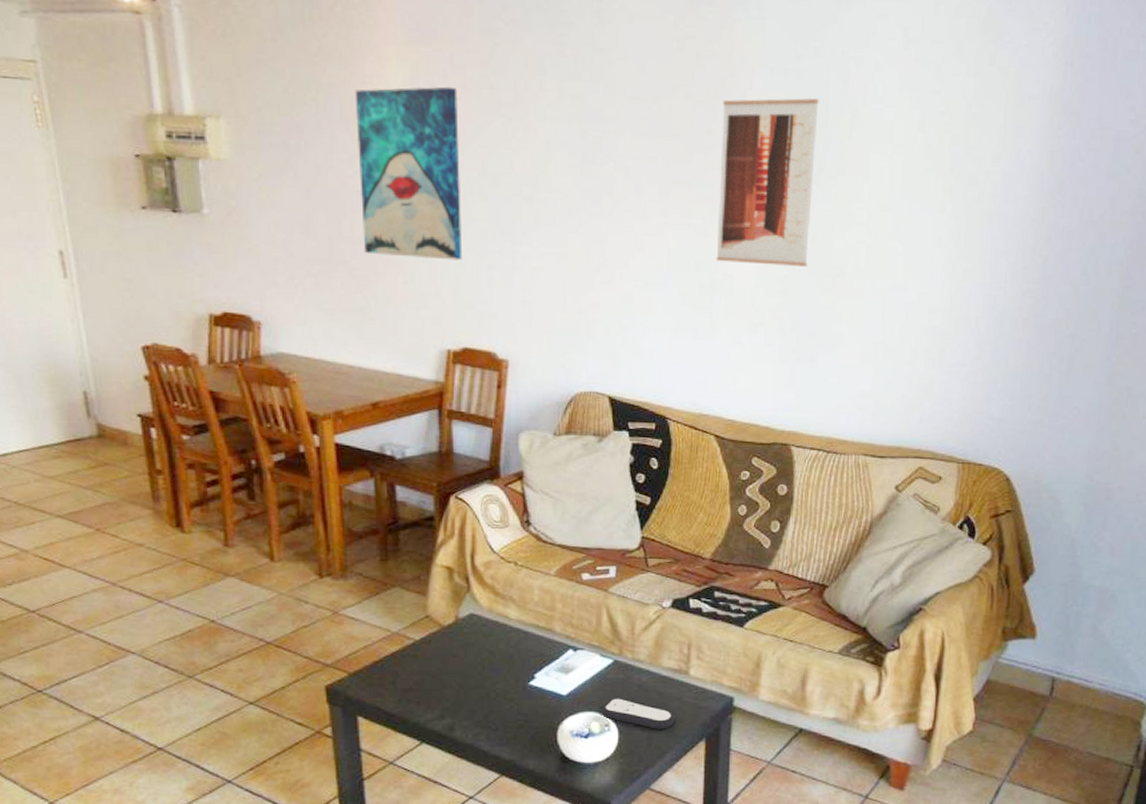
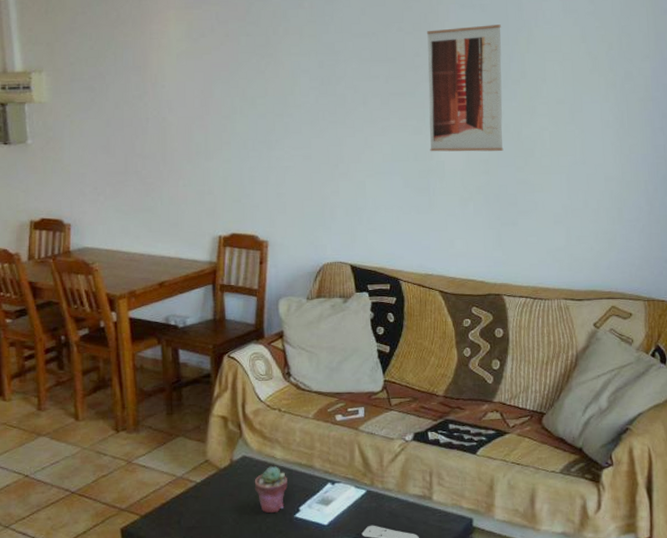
wall art: present [355,86,463,261] -> none [144,36,229,166]
potted succulent: none [483,627,522,679] -> present [254,466,287,514]

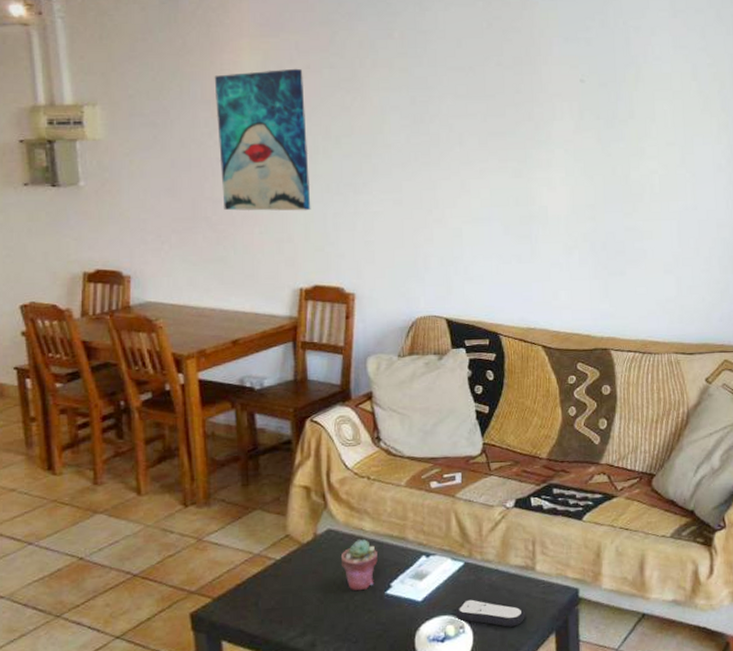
wall art: none [144,36,229,166] -> present [214,68,311,211]
wall art: present [426,24,504,152] -> none [527,60,611,197]

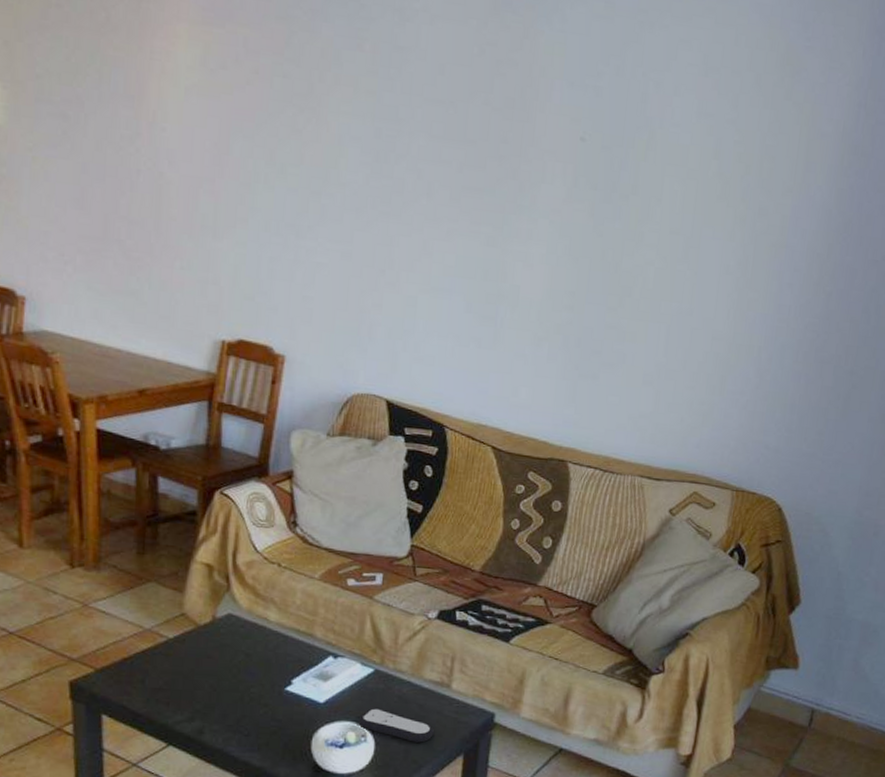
wall art: present [214,68,311,211] -> none [140,65,250,250]
potted succulent: present [340,539,378,591] -> none [239,629,281,684]

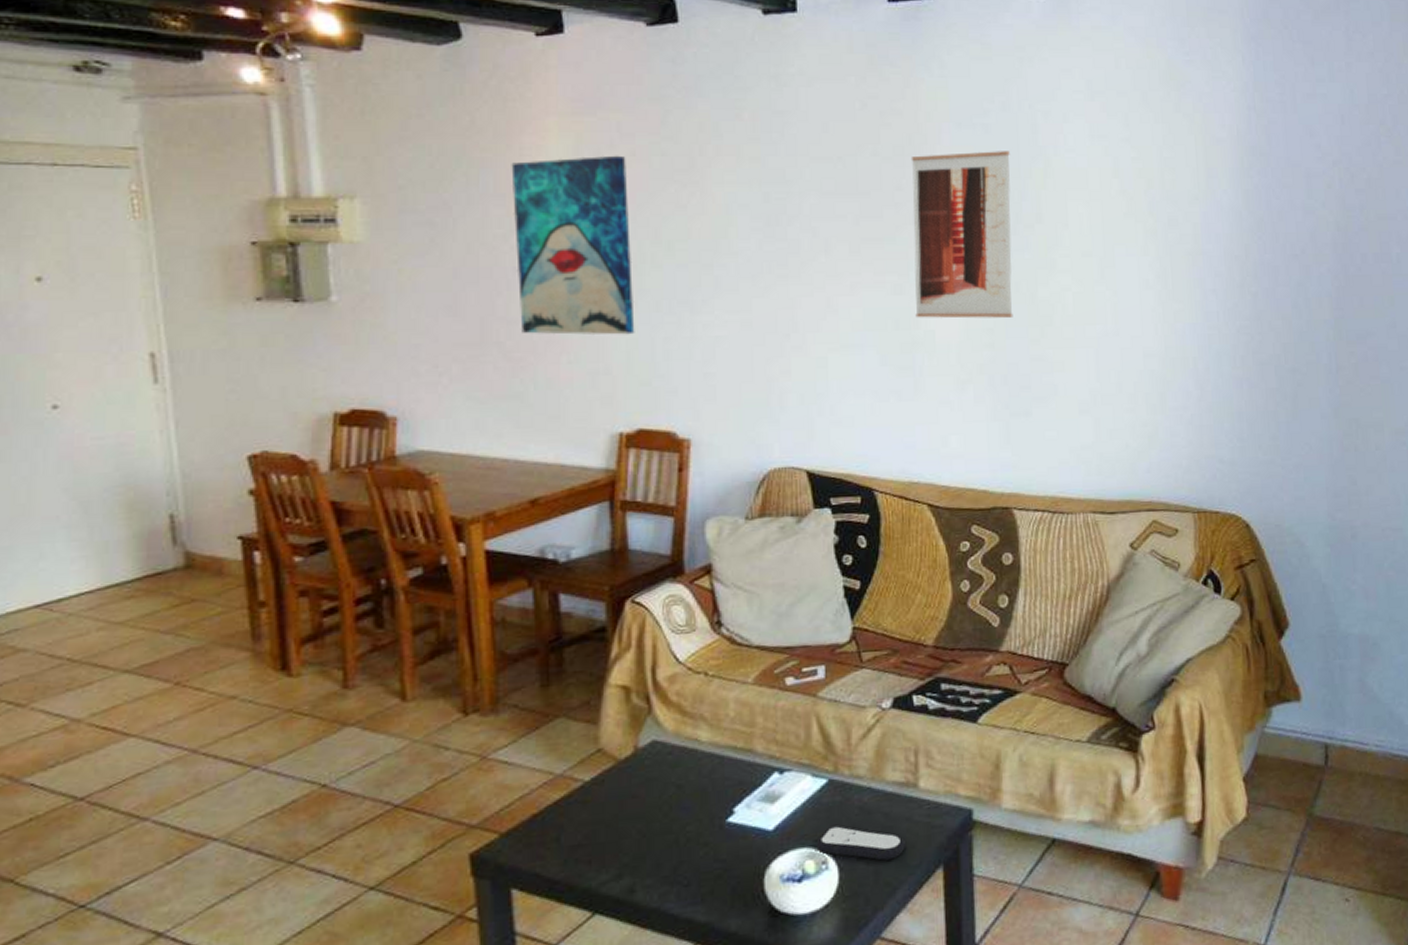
wall art: none [140,65,250,250] -> present [511,155,635,335]
wall art: none [504,110,617,284] -> present [911,151,1013,319]

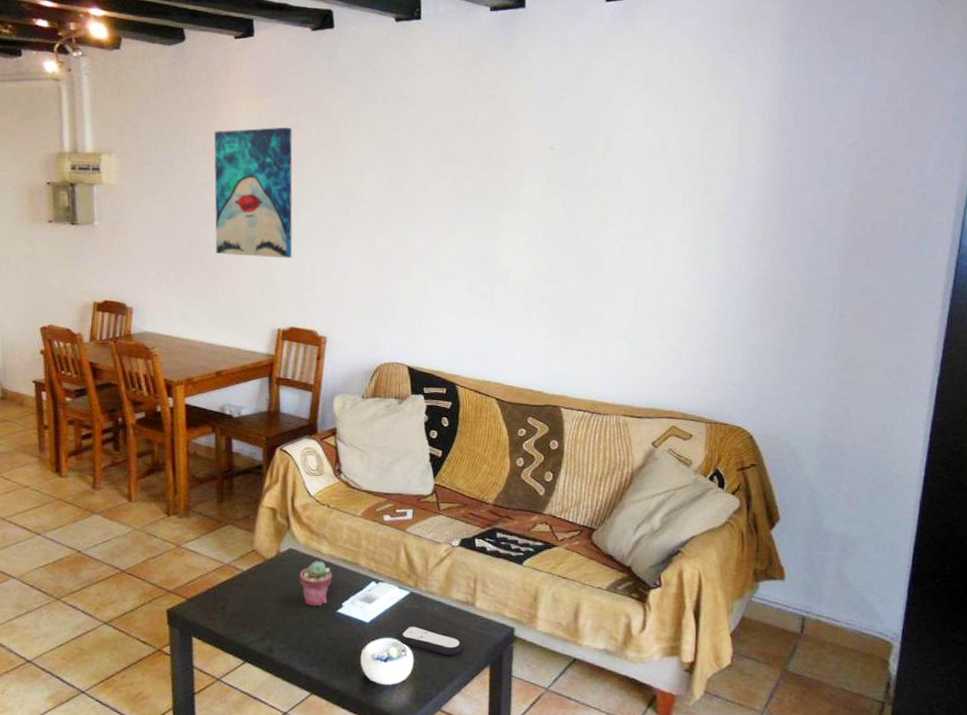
potted succulent: none [668,753,717,820] -> present [299,561,332,607]
wall art: present [911,151,1013,319] -> none [496,129,578,260]

